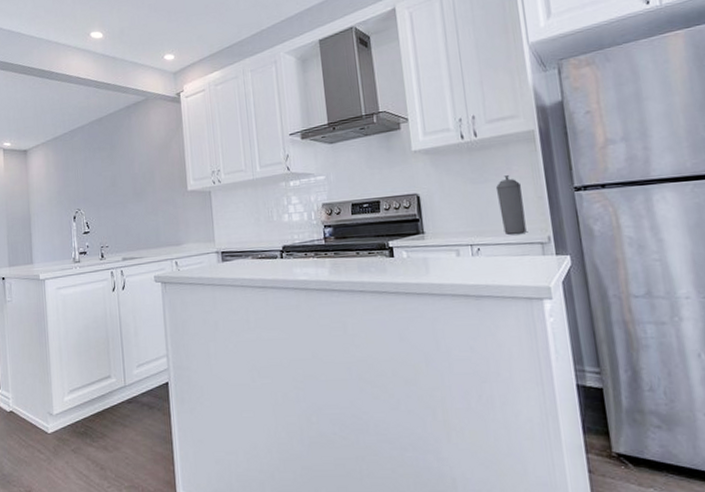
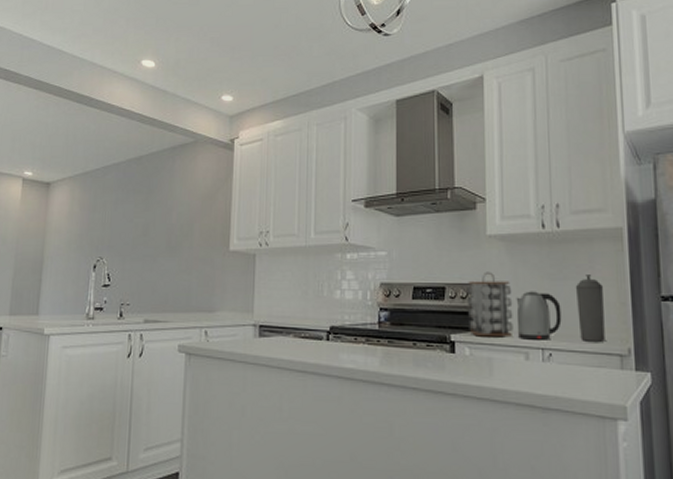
spice rack: none [398,183,444,241] -> present [466,271,514,337]
kettle: none [443,195,486,239] -> present [516,291,562,340]

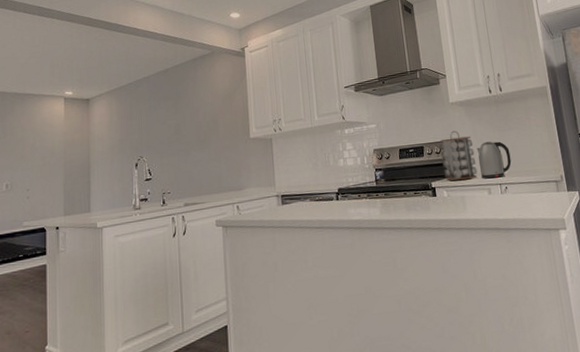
canister: present [575,275,605,342] -> none [518,124,544,174]

